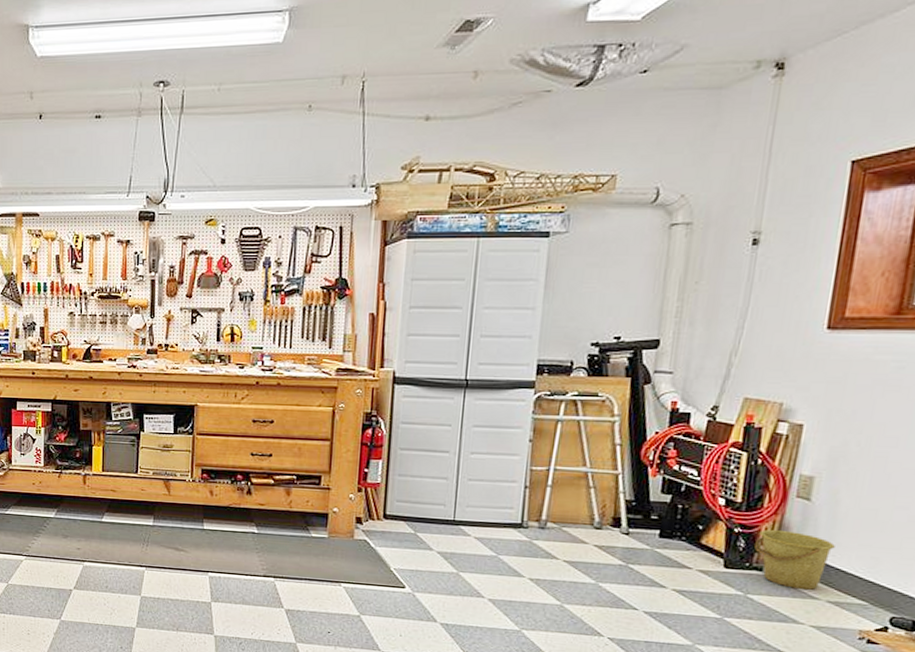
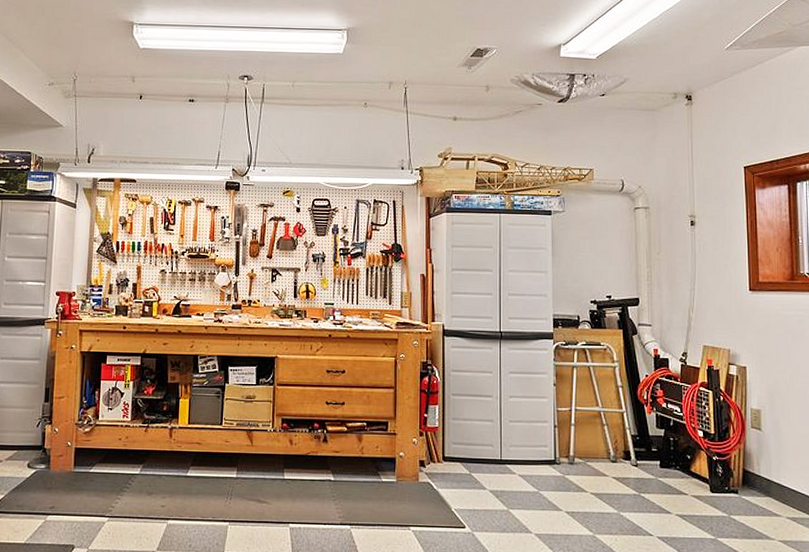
bucket: present [754,530,835,590] -> none [729,457,784,508]

